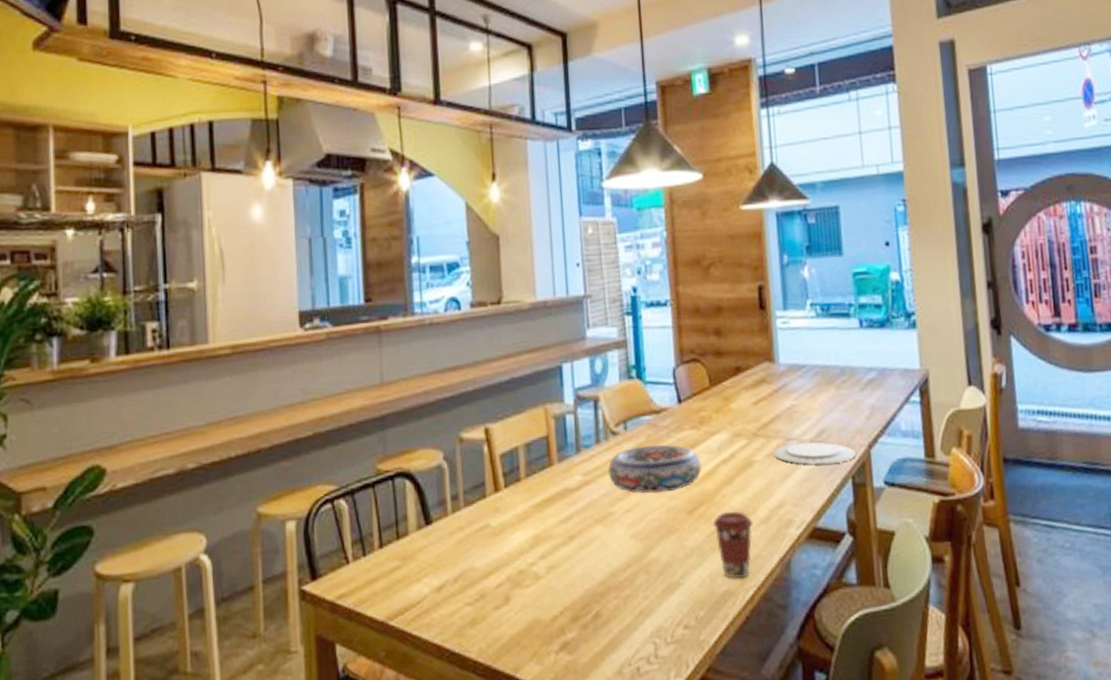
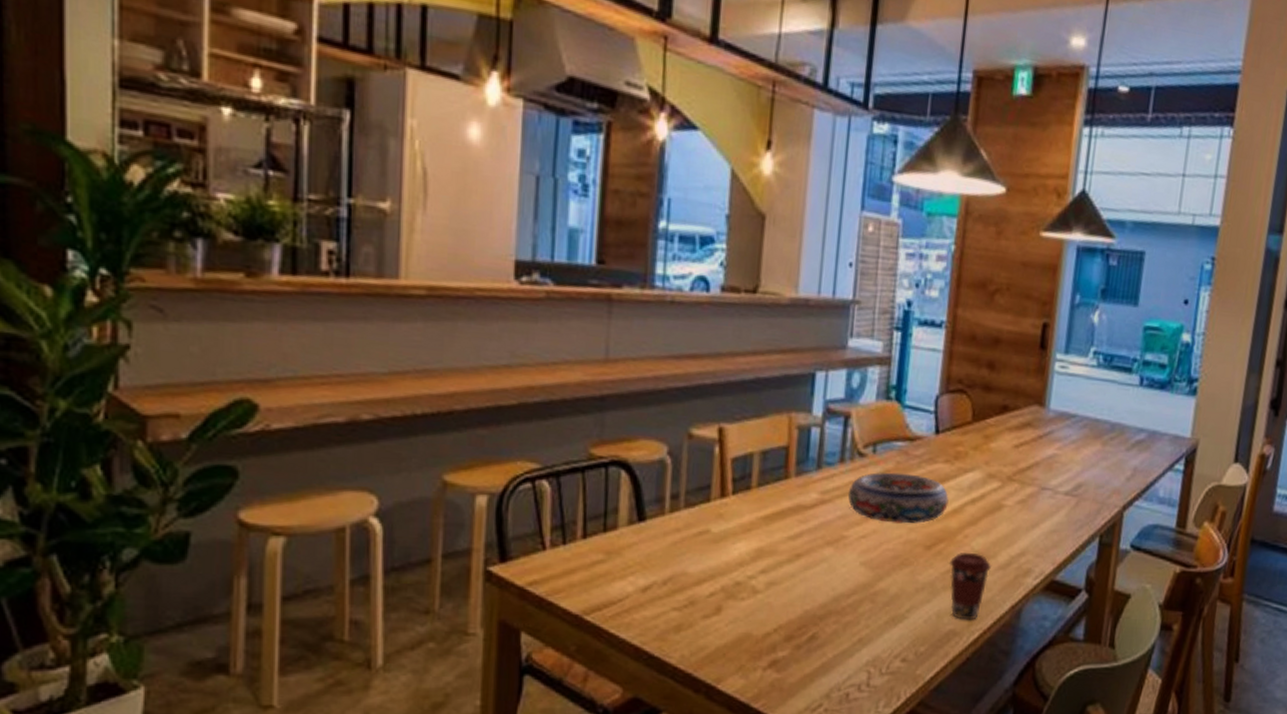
plate: present [772,442,856,465] -> none [1024,494,1109,520]

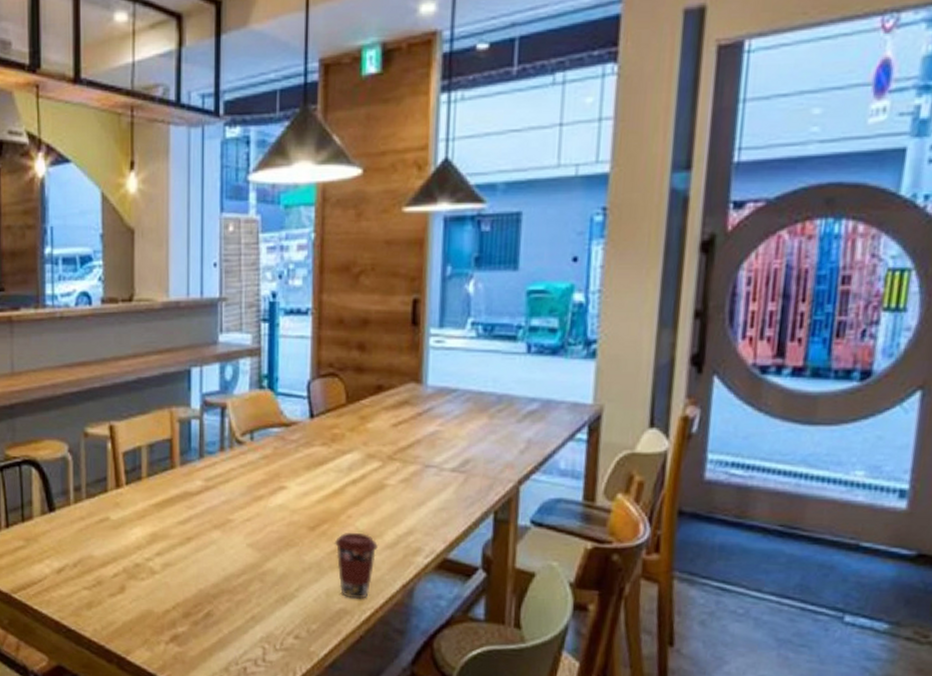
bowl: present [847,472,949,524] -> none [230,458,329,506]

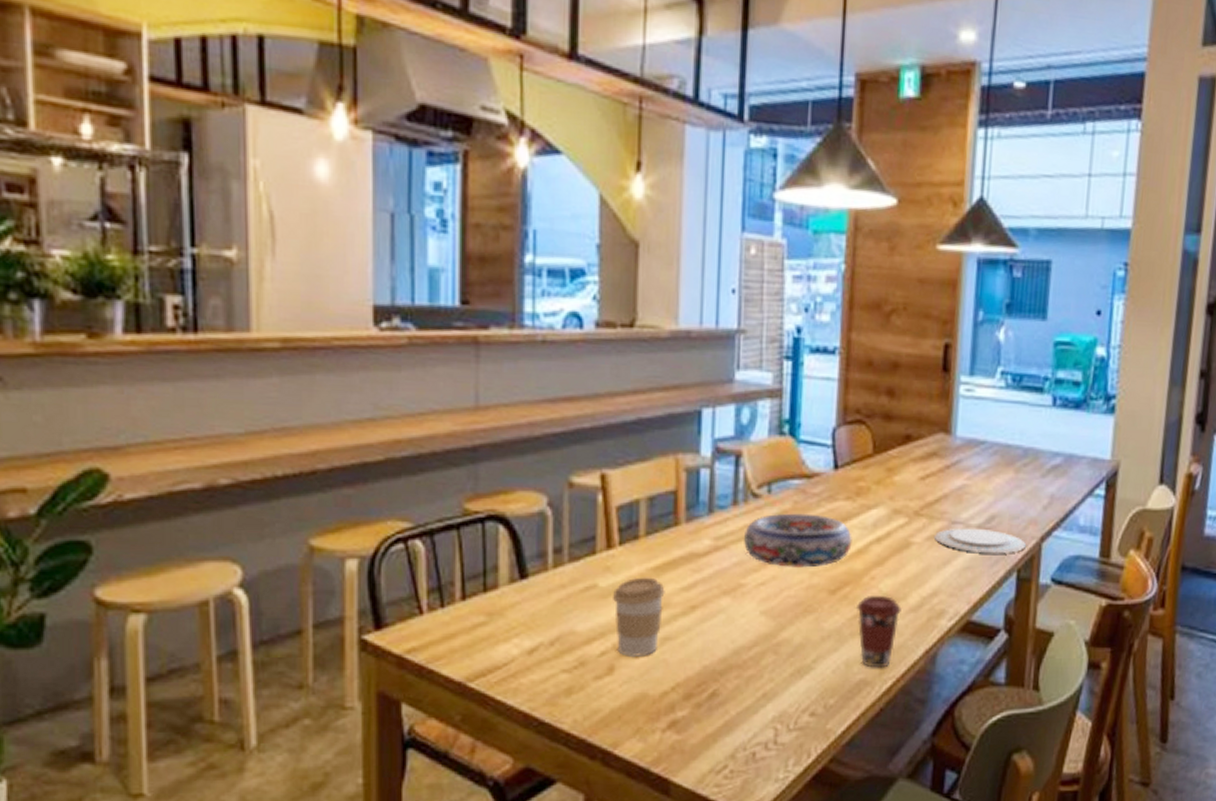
coffee cup: none [122,512,165,580] -> present [613,577,665,658]
bowl: none [230,458,329,506] -> present [743,513,852,568]
plate: none [407,471,502,496] -> present [933,528,1026,554]

